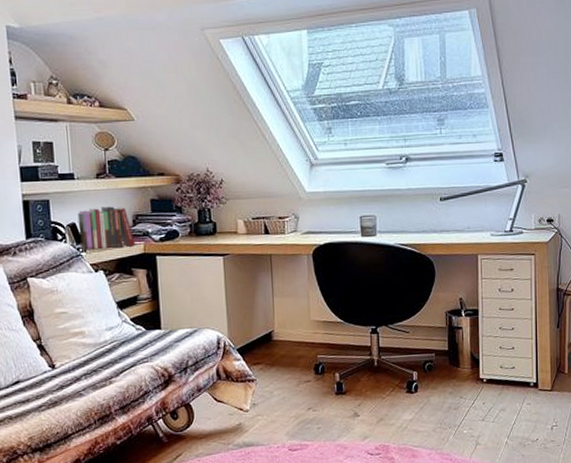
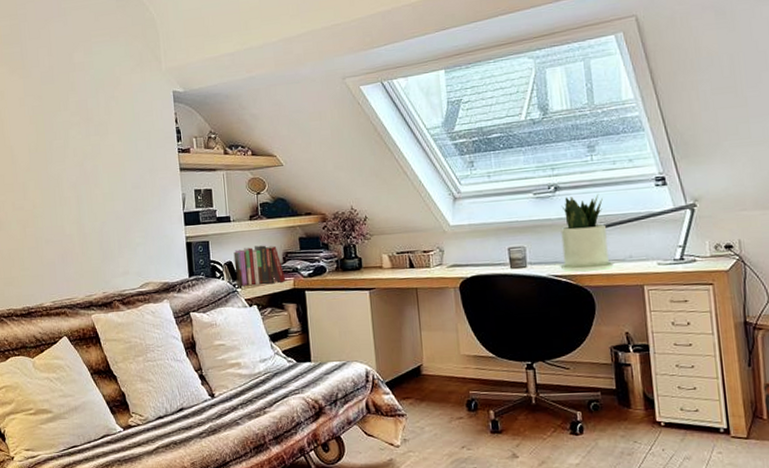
planter: none [406,167,455,241] -> present [560,194,615,272]

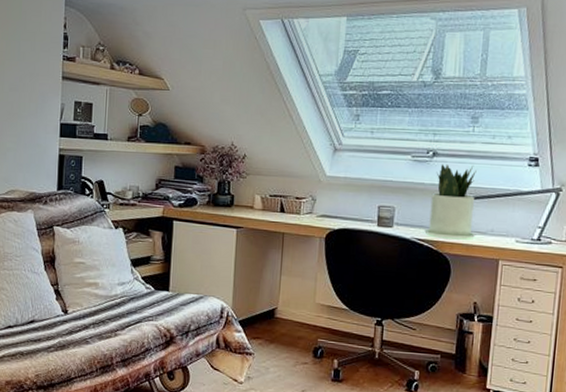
books: present [233,245,286,287] -> none [104,168,156,209]

